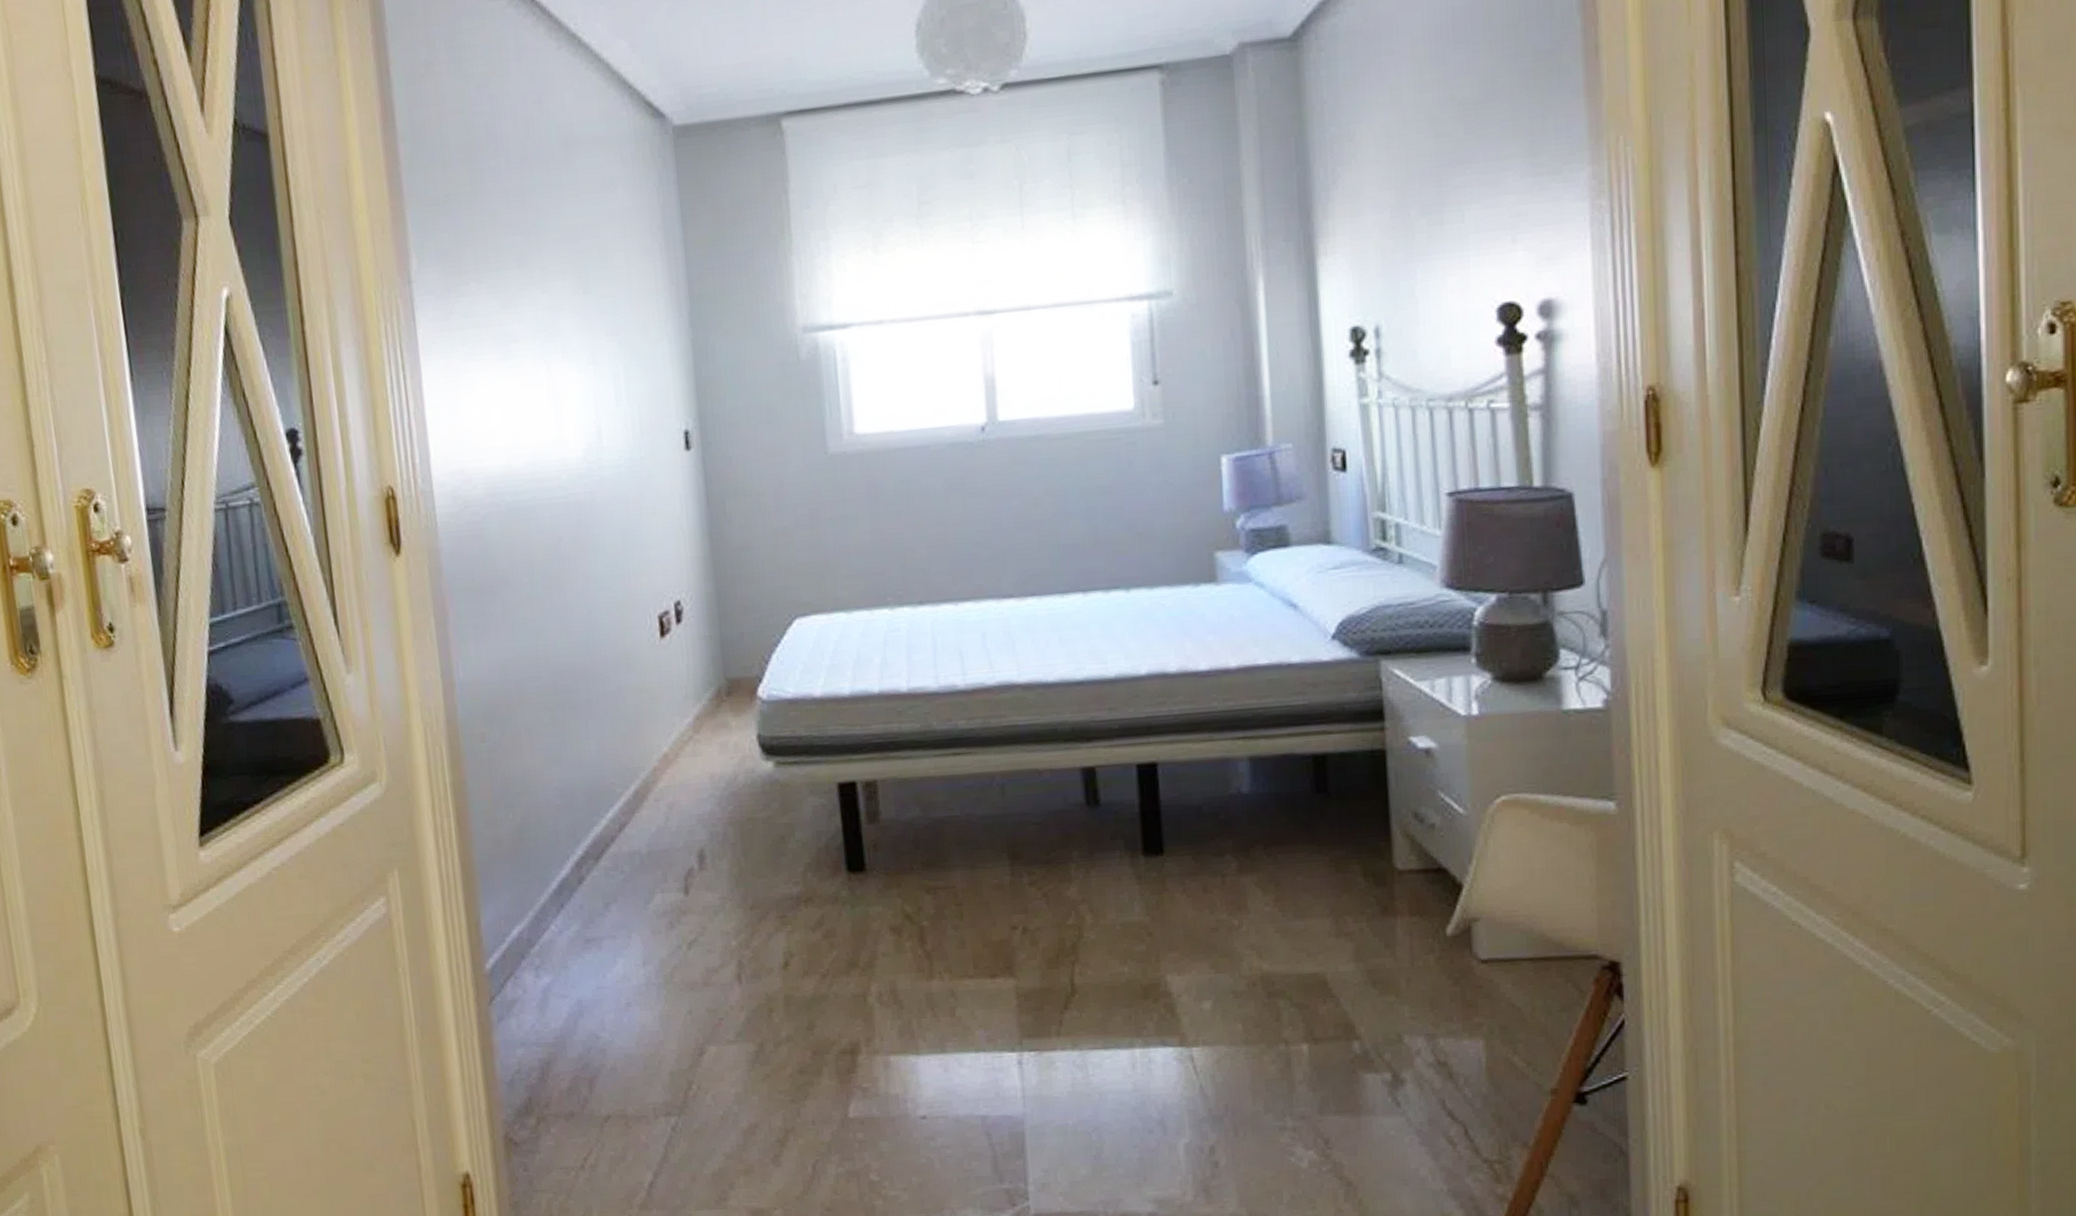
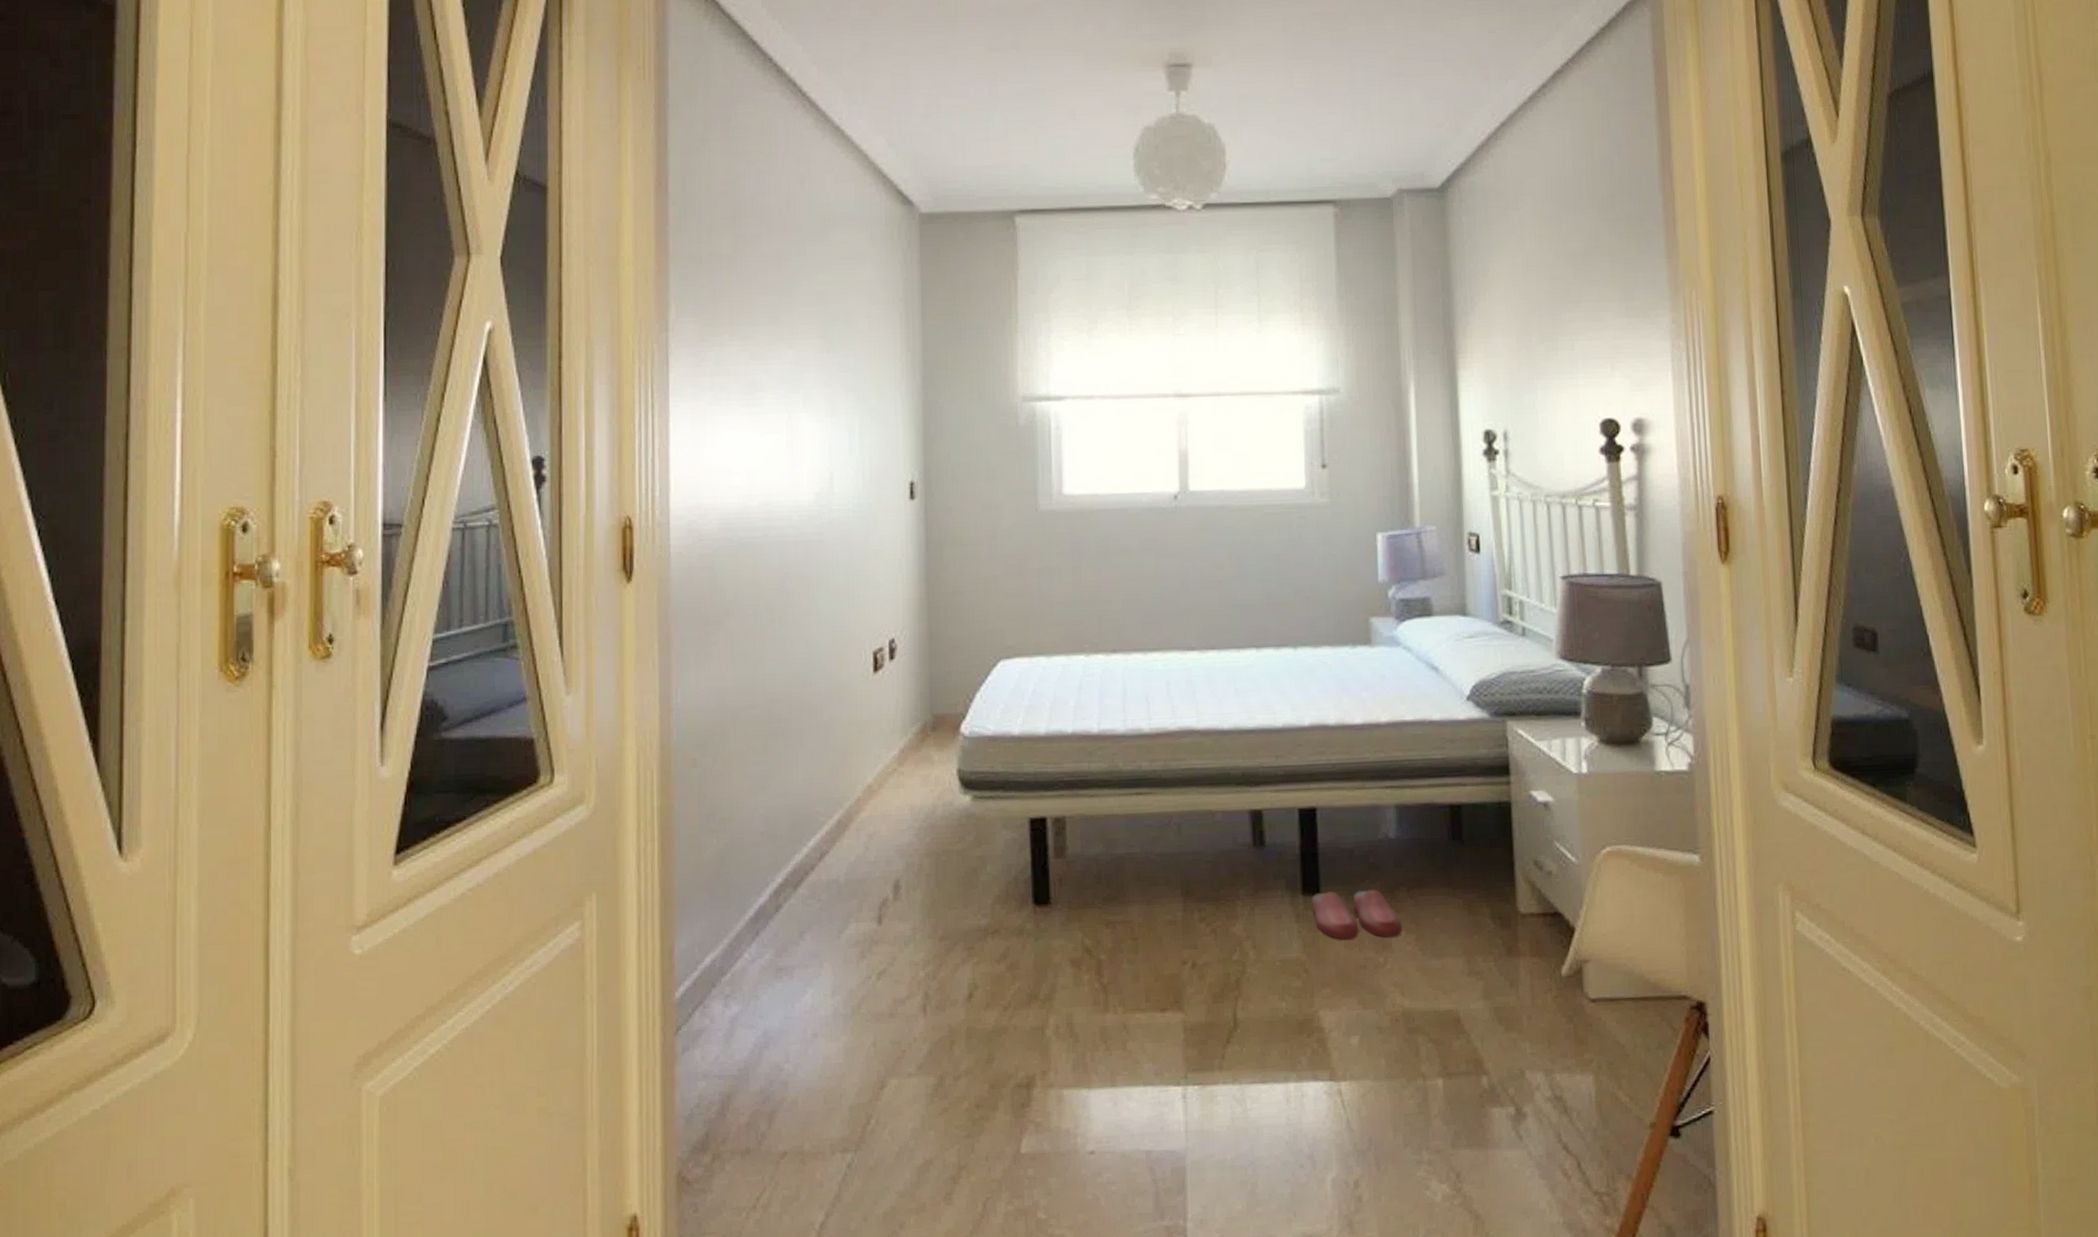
slippers: none [1154,848,1258,902] -> present [1312,889,1402,940]

